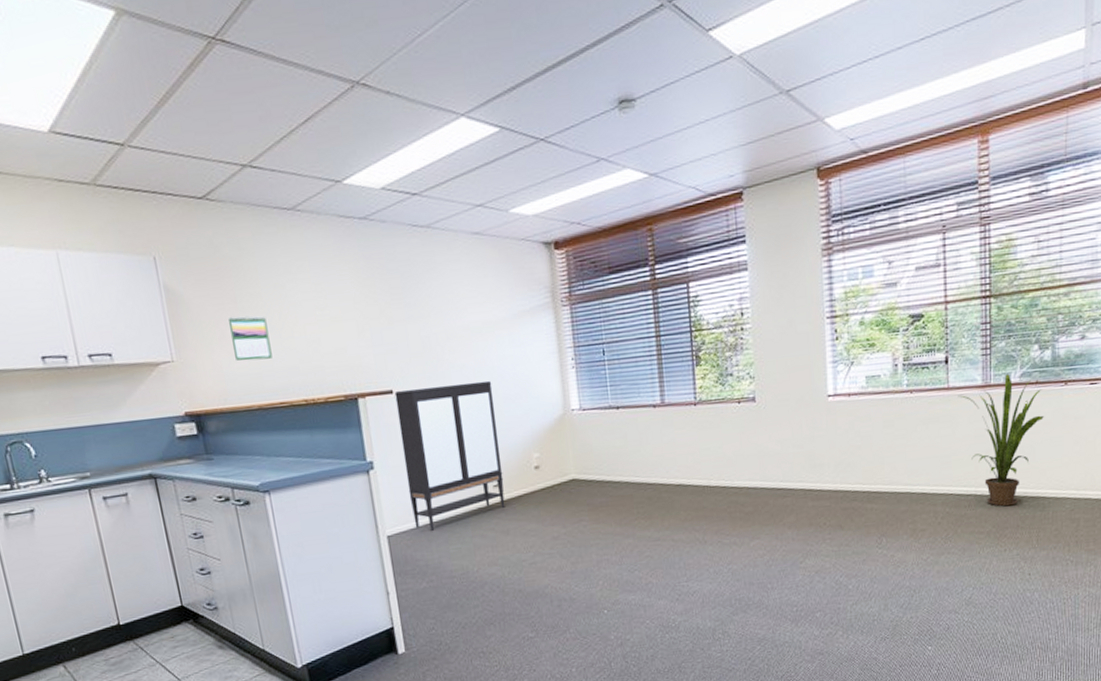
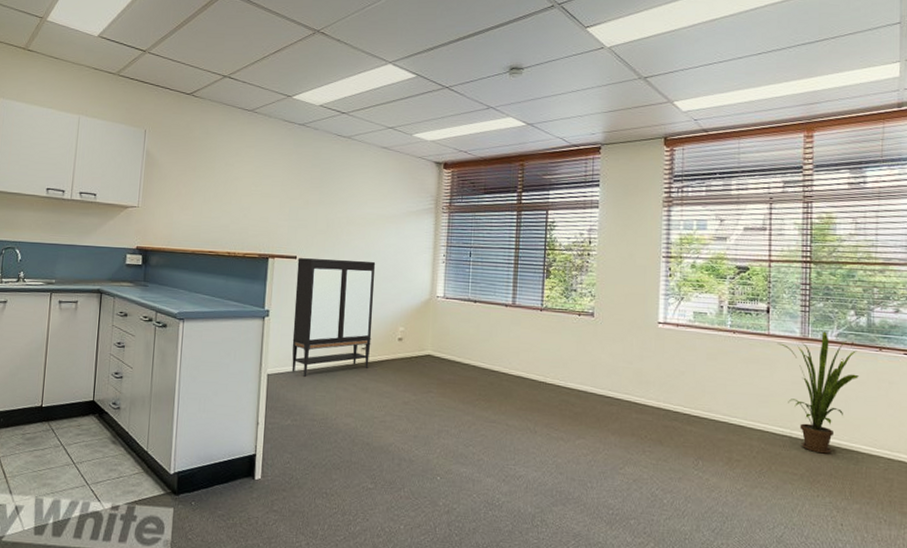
calendar: present [227,316,272,361] -> none [184,181,214,216]

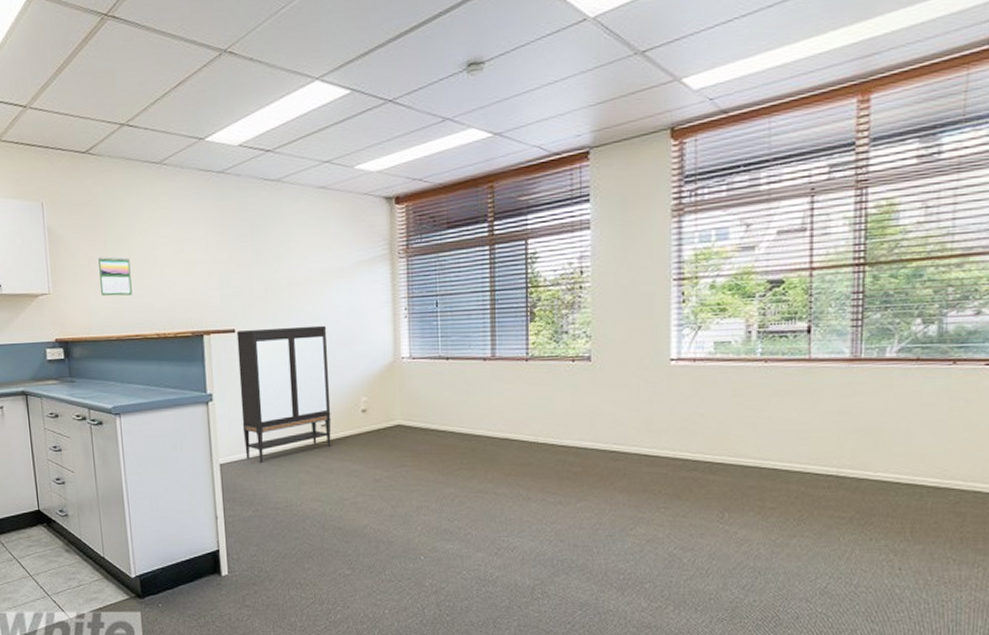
calendar: none [184,181,214,216] -> present [97,256,132,296]
house plant: present [777,331,860,454] -> none [820,348,927,492]

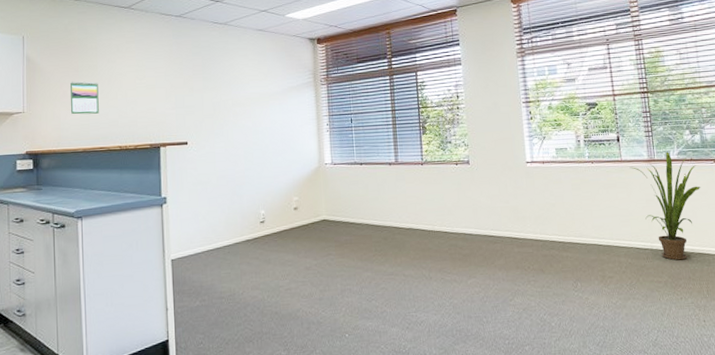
storage cabinet: present [236,325,332,463] -> none [189,138,269,257]
house plant: none [820,348,927,492] -> present [629,152,701,261]

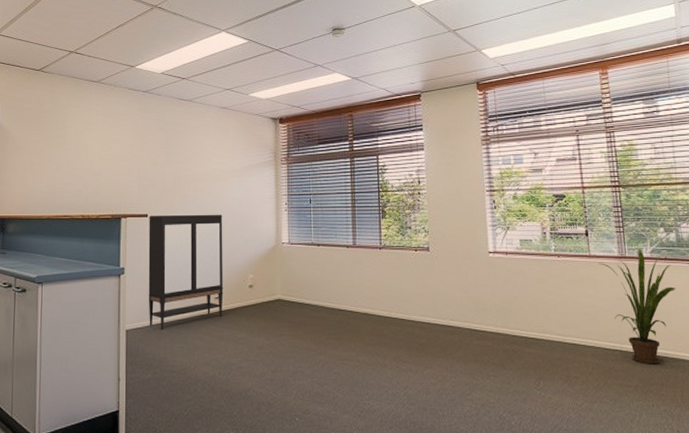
calendar: present [69,81,99,115] -> none [38,151,66,183]
storage cabinet: none [189,138,269,257] -> present [148,214,224,330]

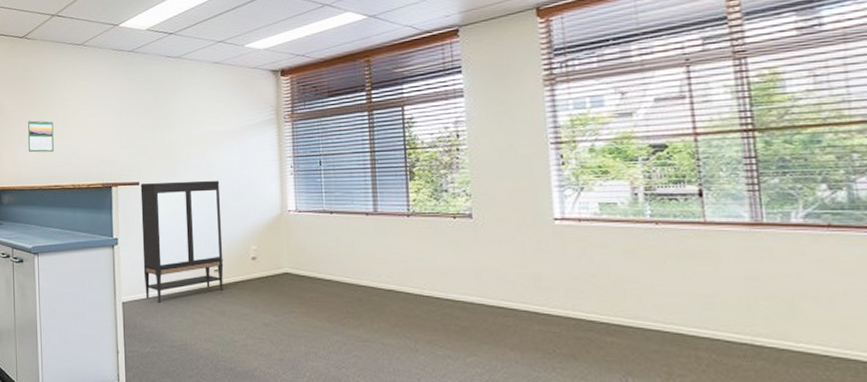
calendar: none [38,151,66,183] -> present [27,120,54,153]
house plant: present [598,249,676,364] -> none [718,213,846,364]

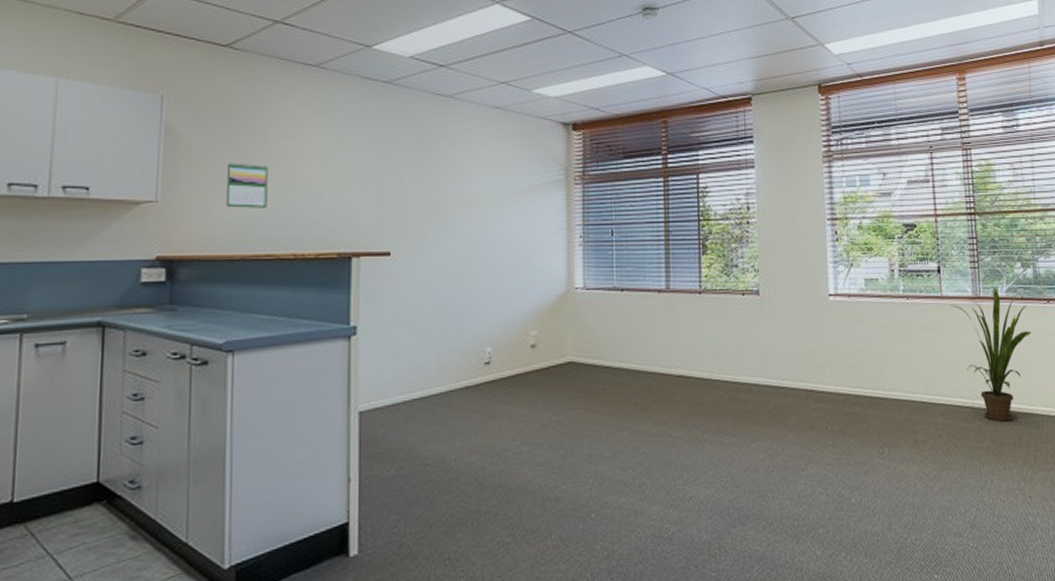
storage cabinet: present [140,180,224,303] -> none [391,250,496,409]
house plant: none [718,213,846,364] -> present [951,288,1032,422]

